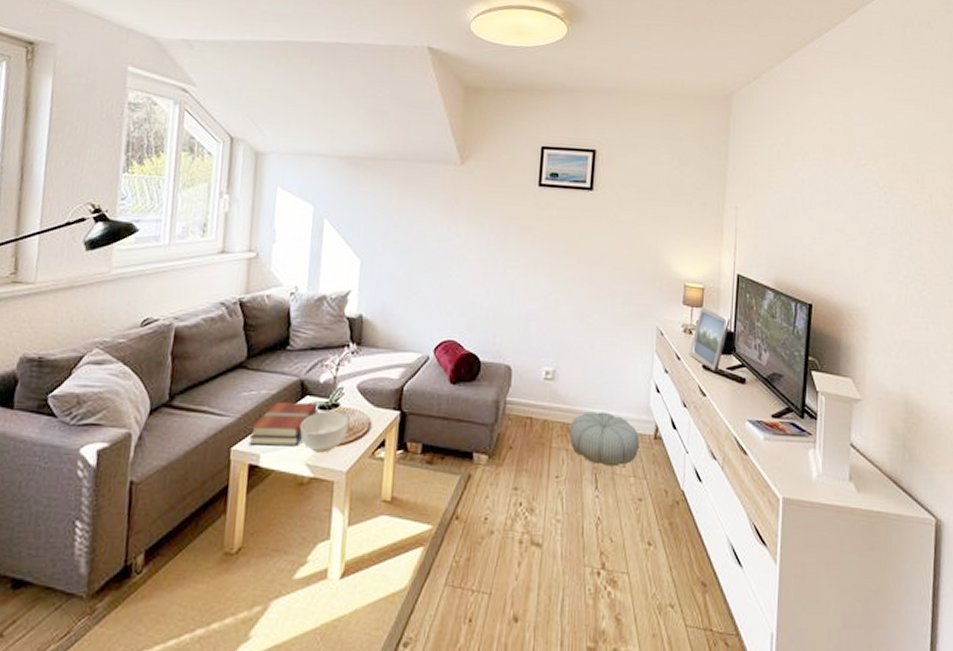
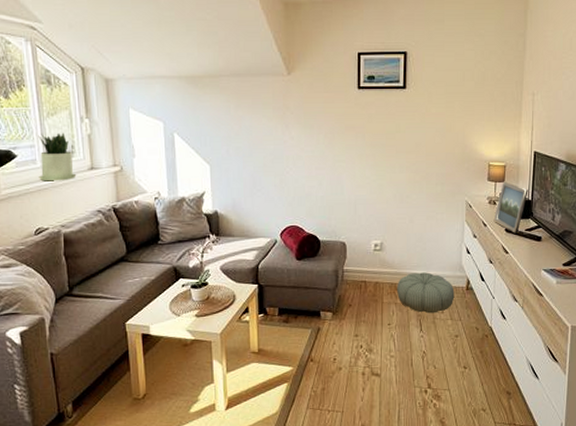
planter: none [159,206,204,264] -> present [38,132,77,182]
books: present [248,401,319,447] -> none [139,283,192,319]
bowl: present [299,410,350,453] -> none [178,288,218,321]

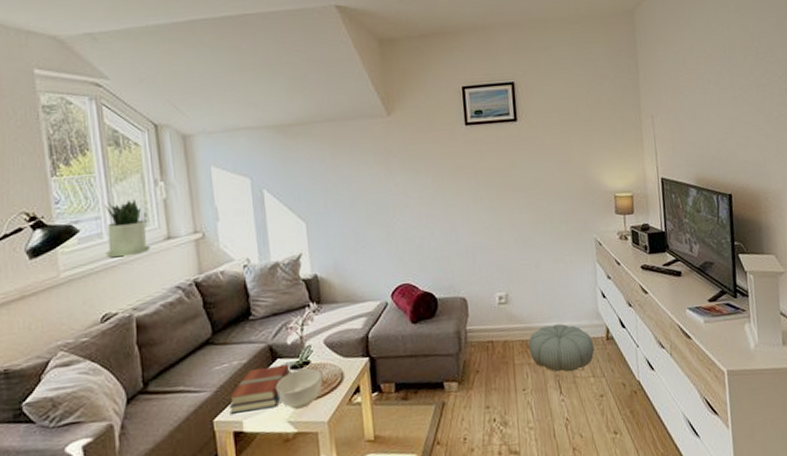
books: none [139,283,192,319] -> present [229,364,292,414]
bowl: none [178,288,218,321] -> present [275,367,323,409]
picture frame: present [493,181,528,234] -> none [627,213,661,271]

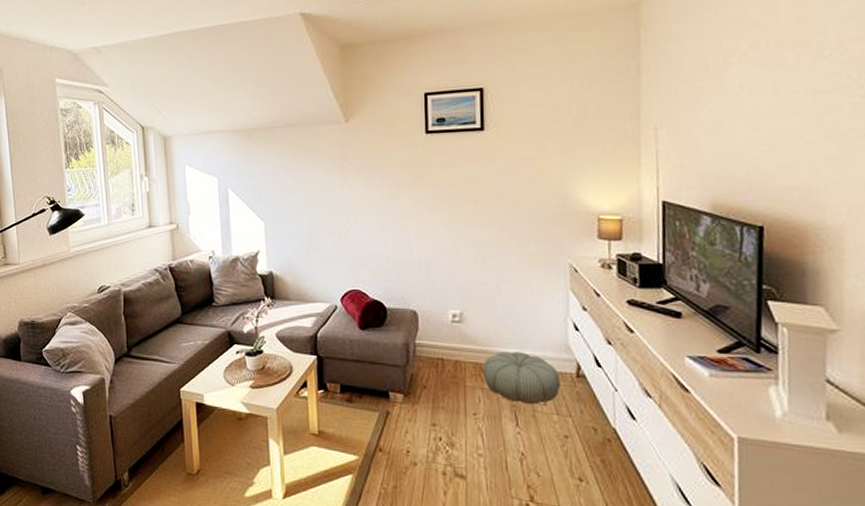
planter: present [104,199,151,258] -> none [102,191,136,240]
books: present [229,364,292,414] -> none [193,350,246,388]
bowl: present [275,367,323,409] -> none [232,356,274,393]

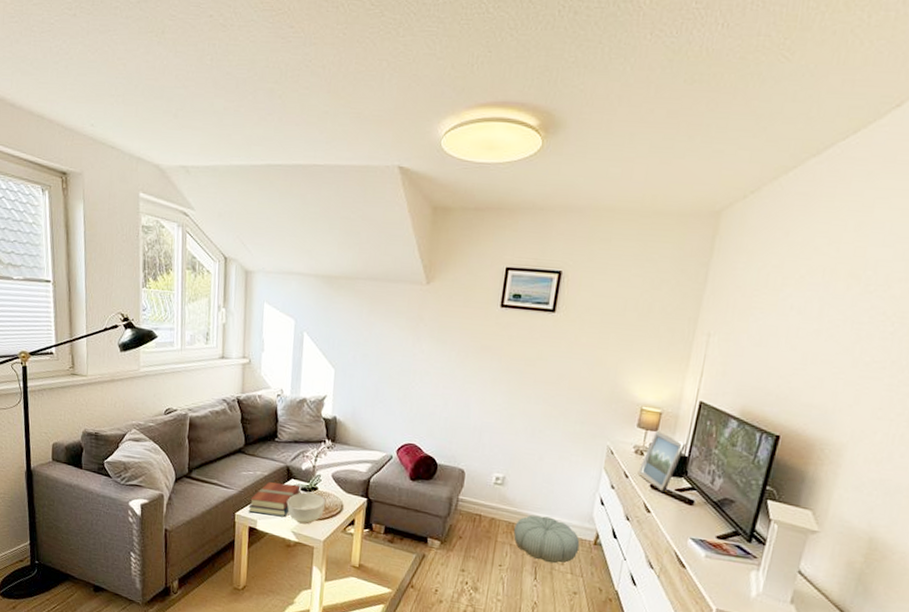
books: none [193,350,246,388] -> present [248,482,301,517]
bowl: none [232,356,274,393] -> present [286,492,326,525]
picture frame: none [609,239,658,307] -> present [637,430,686,492]

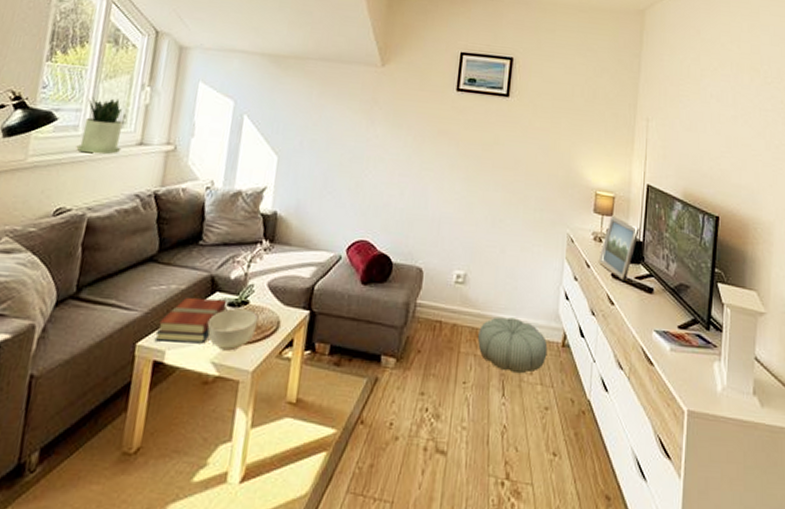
planter: none [174,317,208,367] -> present [76,96,123,155]

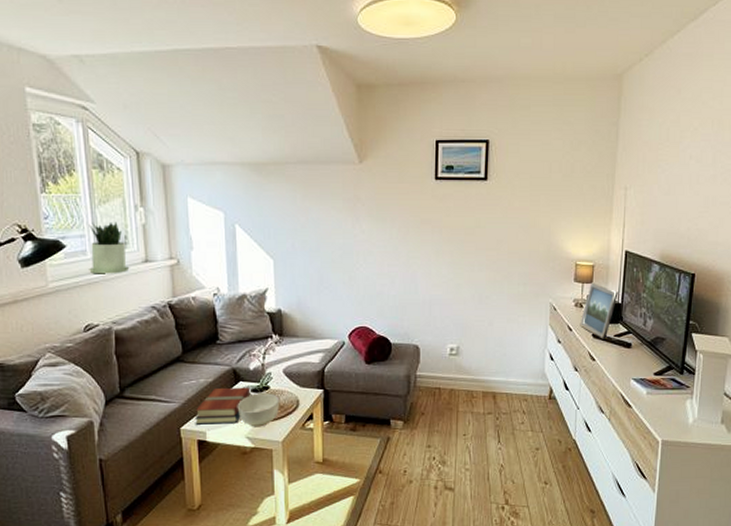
pouf: present [477,317,548,374] -> none [473,379,536,424]

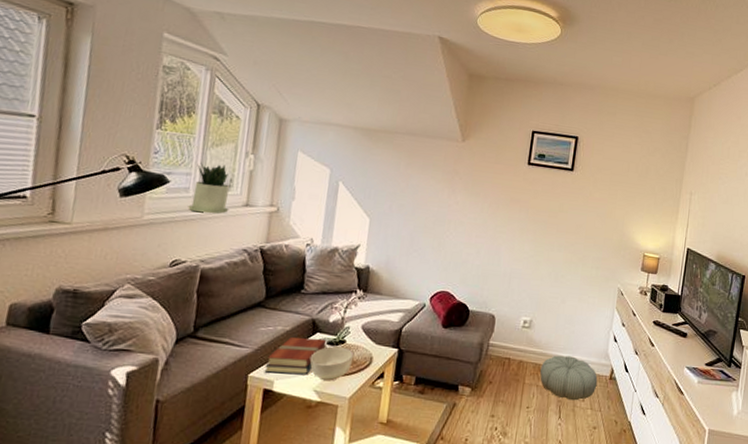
pouf: none [473,379,536,424] -> present [539,355,598,401]
picture frame: present [579,282,618,339] -> none [643,273,679,327]

